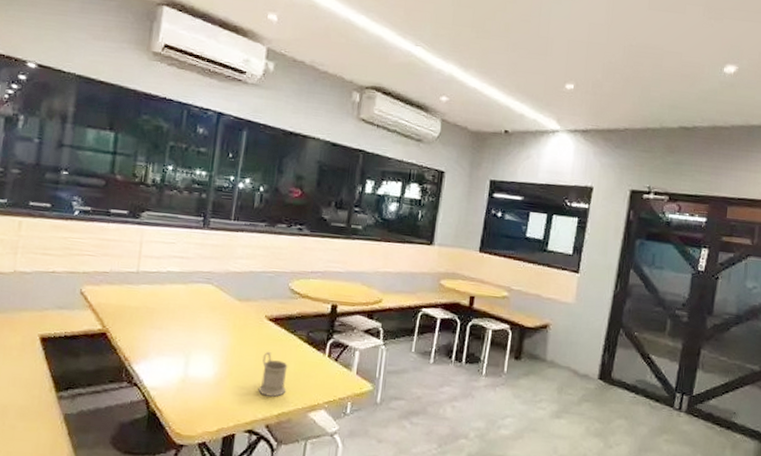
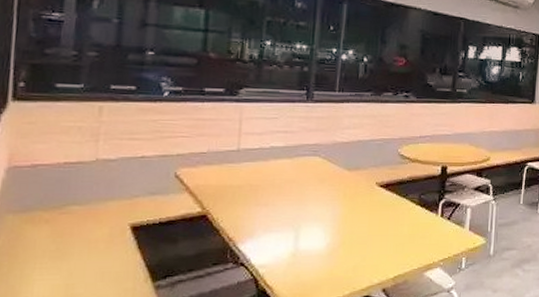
mug: present [258,351,288,397] -> none [373,217,402,261]

